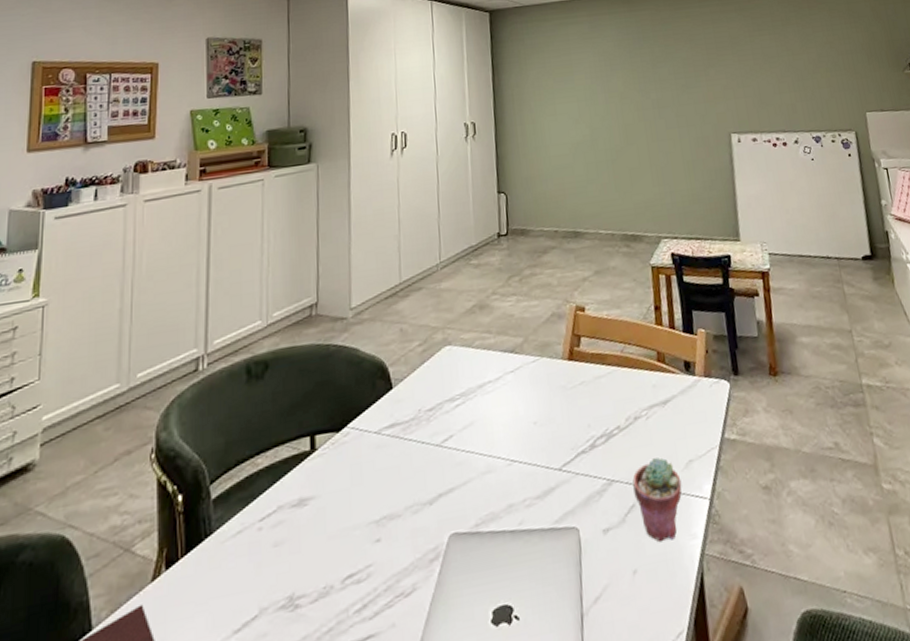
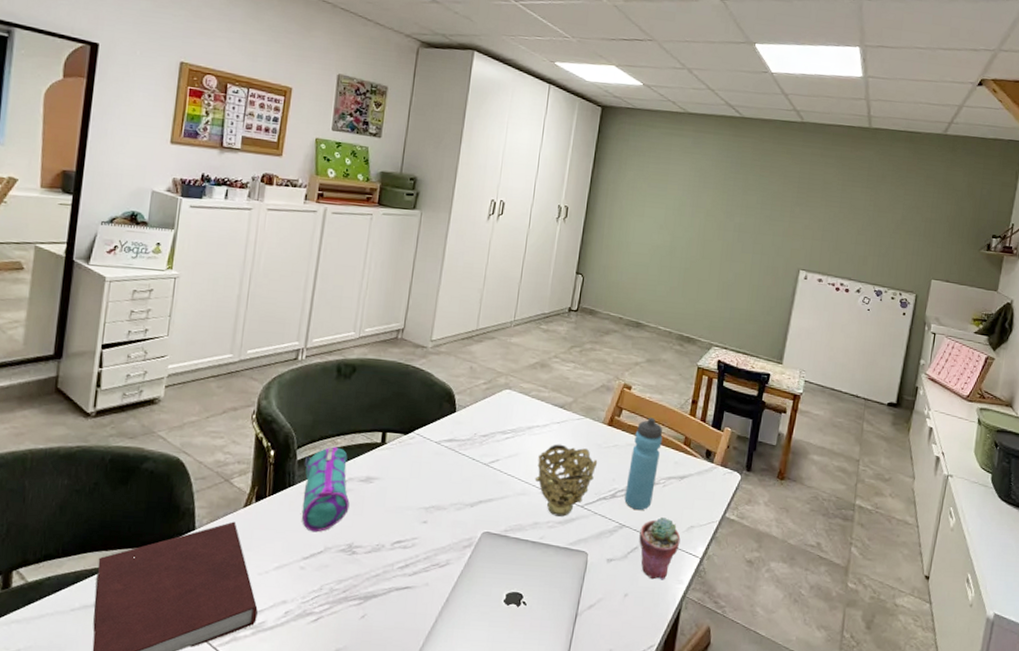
pencil case: none [220,469,283,593] -> present [301,446,350,532]
decorative bowl: none [497,395,567,490] -> present [535,444,598,517]
water bottle: none [601,338,638,457] -> present [624,417,663,510]

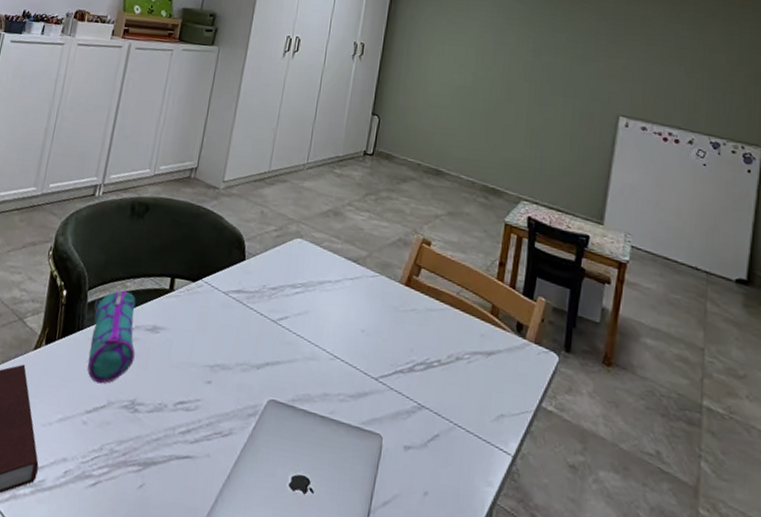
decorative bowl: present [535,444,598,517] -> none [325,303,394,390]
water bottle: present [624,417,663,510] -> none [424,279,467,390]
potted succulent: present [639,517,681,580] -> none [440,400,489,480]

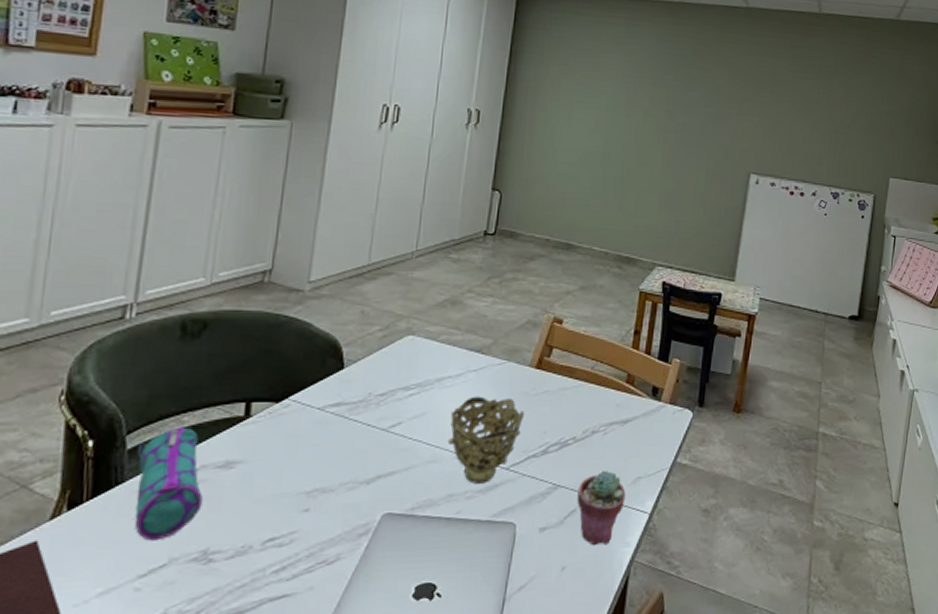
decorative bowl: none [325,303,394,390] -> present [447,396,525,484]
potted succulent: none [440,400,489,480] -> present [577,471,626,546]

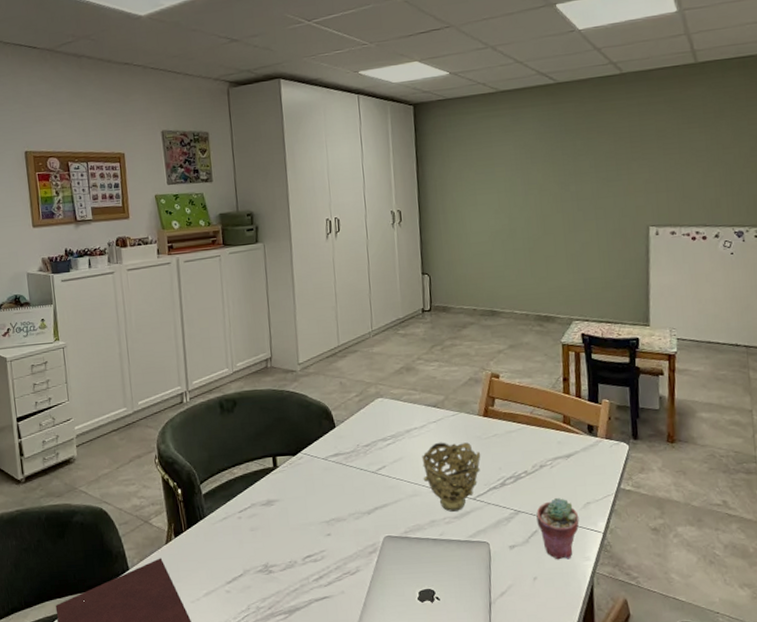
pencil case: present [135,427,203,541] -> none [209,477,258,558]

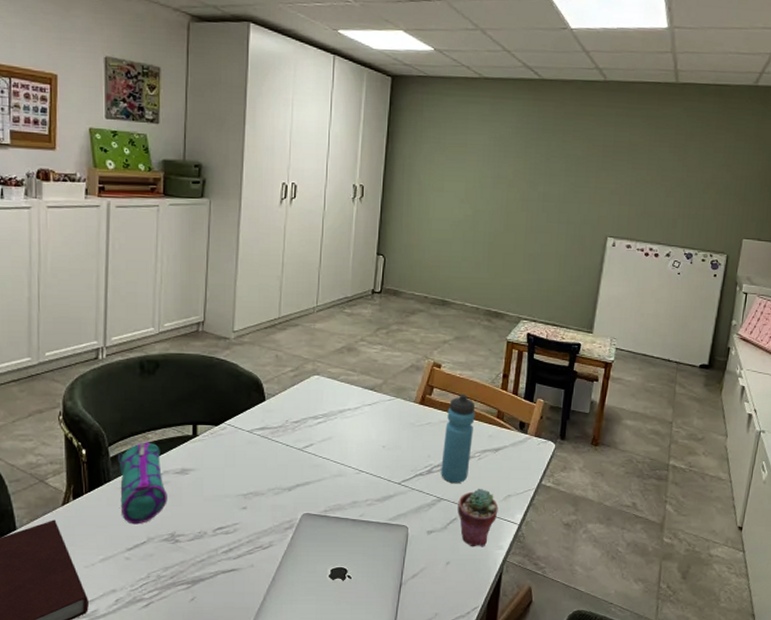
pencil case: none [209,477,258,558] -> present [117,442,167,525]
decorative bowl: present [422,442,481,512] -> none [350,425,412,494]
water bottle: none [512,402,543,494] -> present [441,394,475,483]

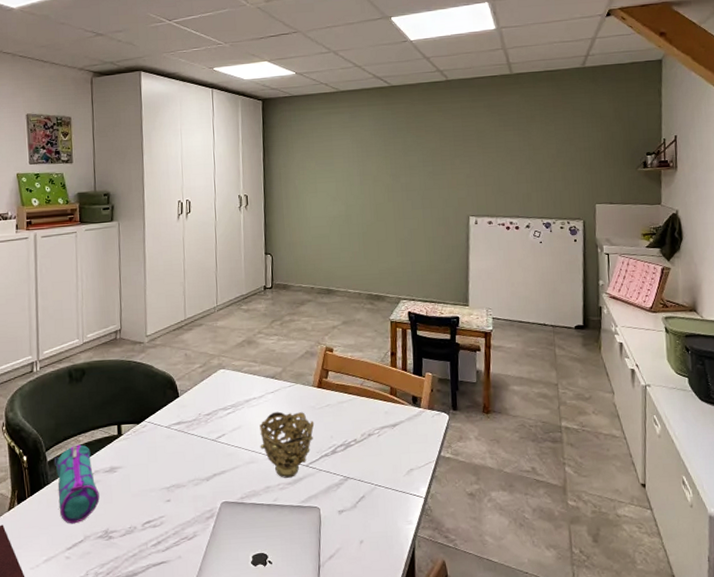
decorative bowl: none [350,425,412,494] -> present [259,411,315,478]
water bottle: present [441,394,475,483] -> none [343,374,371,461]
potted succulent: present [457,489,499,547] -> none [364,465,403,524]

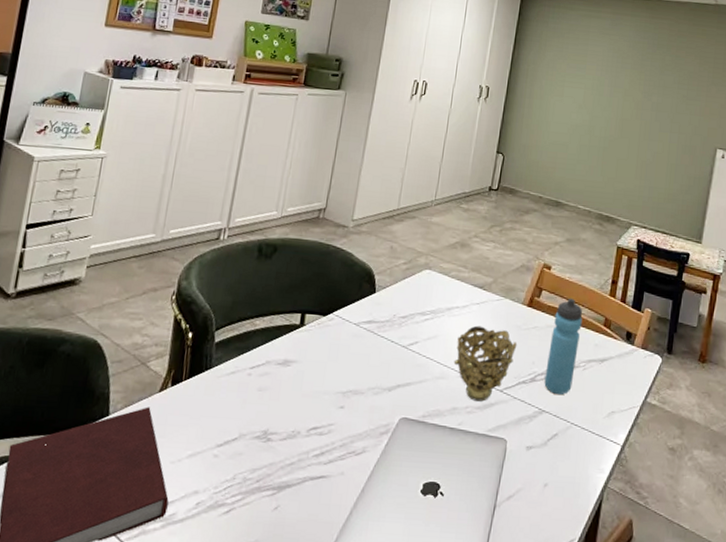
pencil case: present [53,444,100,524] -> none [217,328,266,418]
water bottle: none [343,374,371,461] -> present [544,298,583,394]

